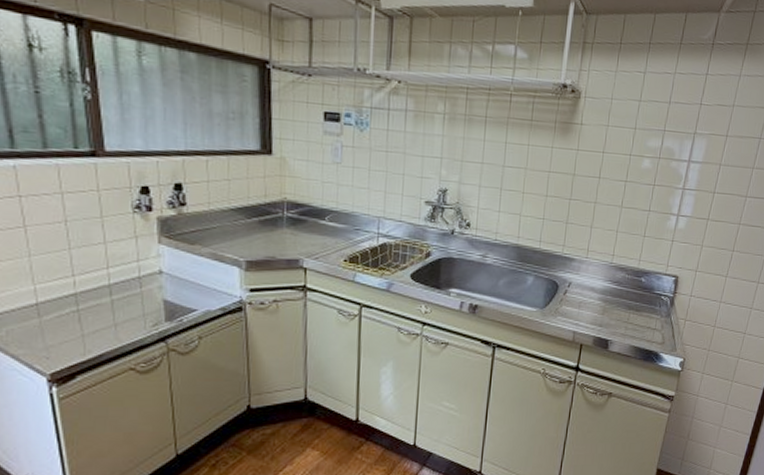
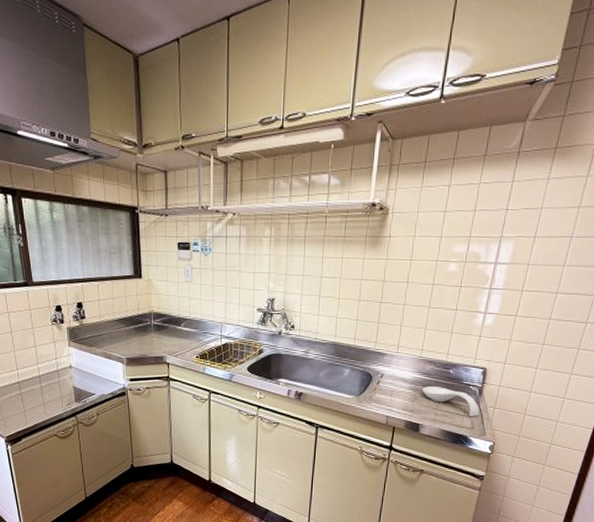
spoon rest: none [612,297,671,330] -> present [422,386,480,416]

